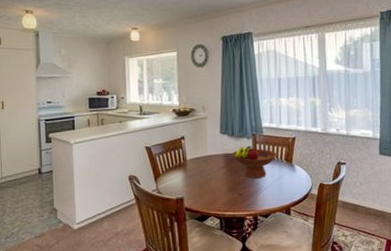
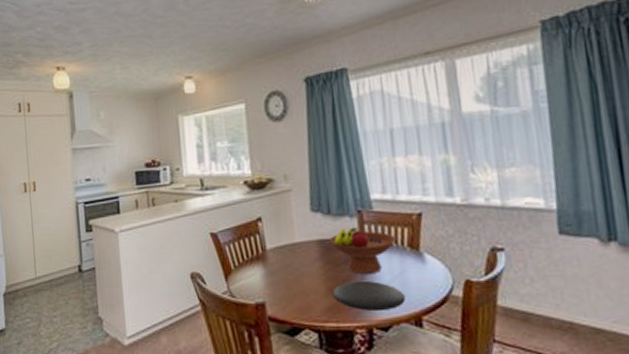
plate: none [232,183,280,204] -> present [332,280,406,311]

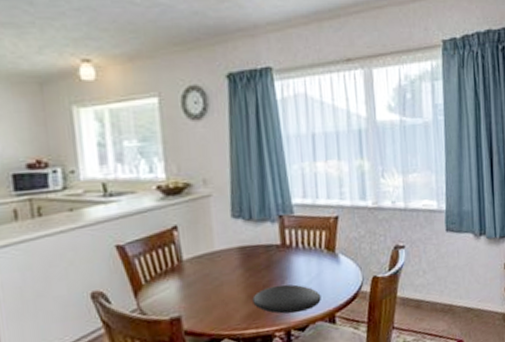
fruit bowl: present [329,227,397,274] -> none [249,232,315,279]

